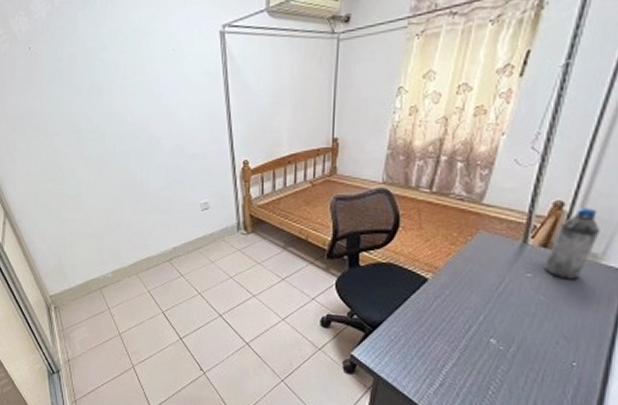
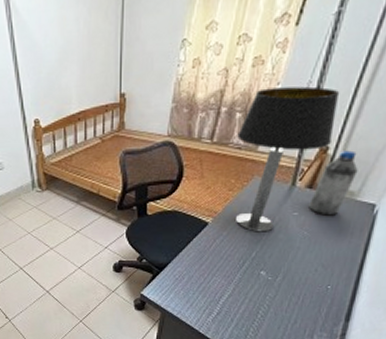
table lamp: none [458,138,574,294] -> present [235,86,340,232]

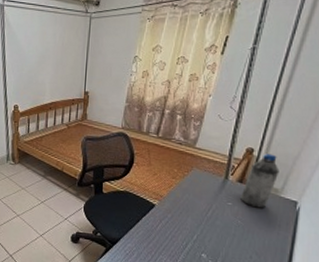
table lamp: present [235,86,340,232] -> none [178,98,259,218]

